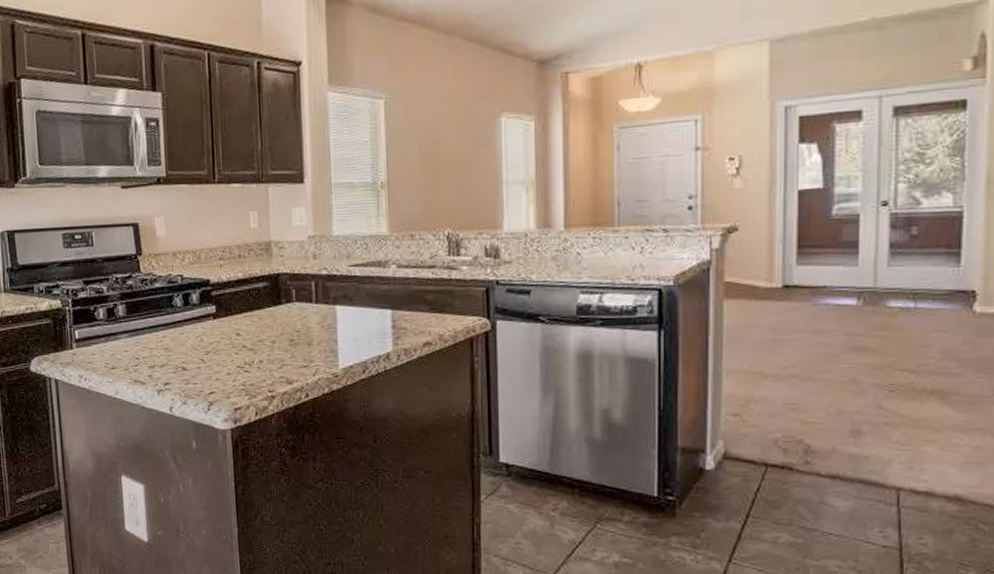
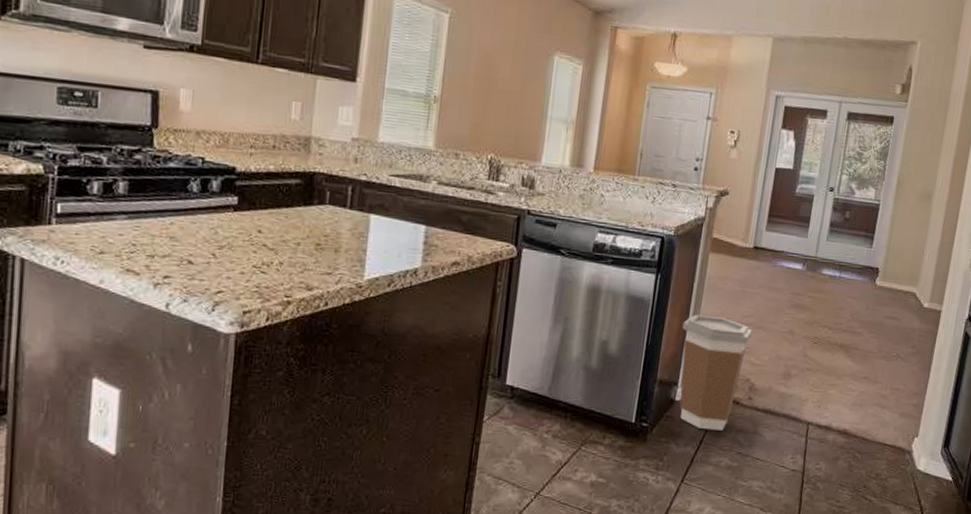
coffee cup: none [702,370,797,502] -> present [679,314,752,431]

